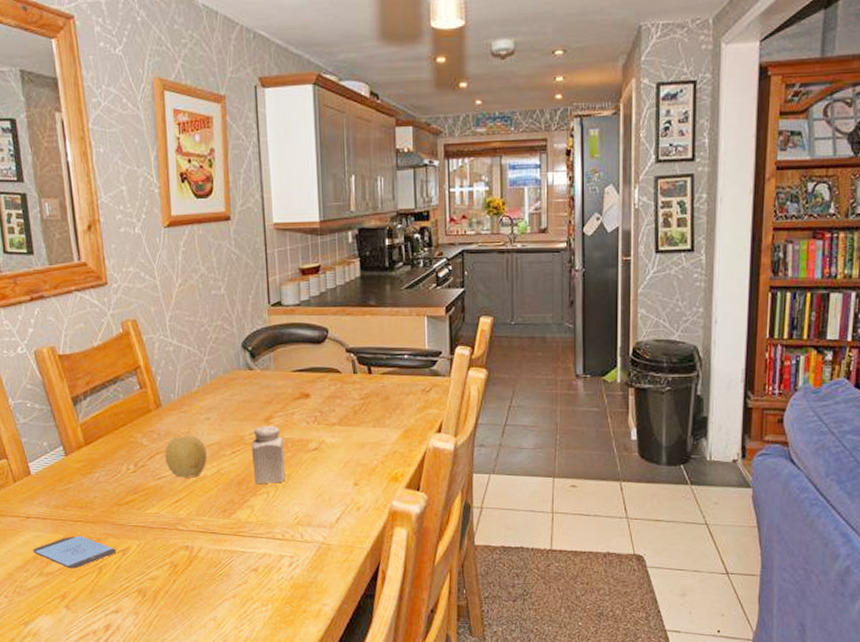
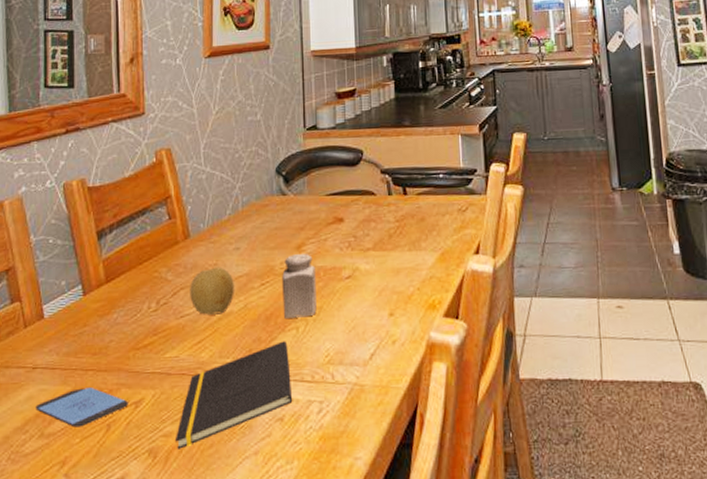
notepad: none [160,504,266,590] -> present [174,341,293,449]

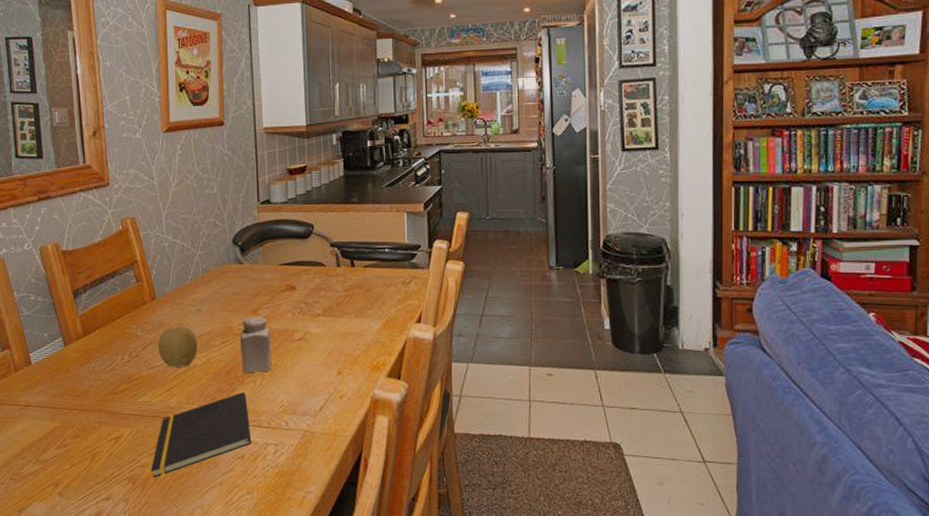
smartphone: present [35,388,128,428] -> none [30,424,109,456]

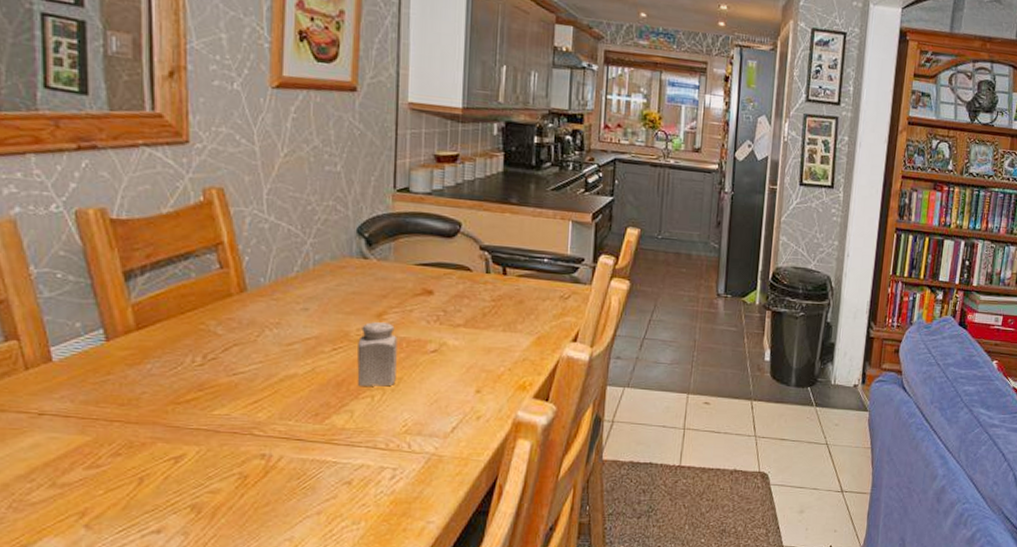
notepad: present [150,392,252,478] -> none [223,408,363,506]
fruit: present [158,326,199,367] -> none [245,326,302,376]

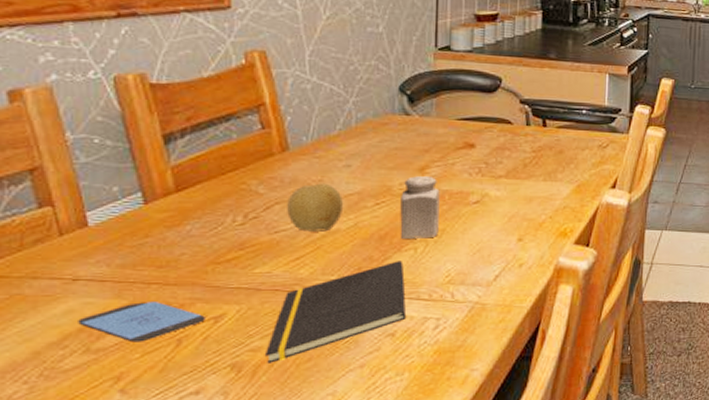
smartphone: none [44,439,166,479] -> present [78,302,205,343]
notepad: none [223,408,363,506] -> present [264,261,407,364]
fruit: none [245,326,302,376] -> present [287,183,344,232]

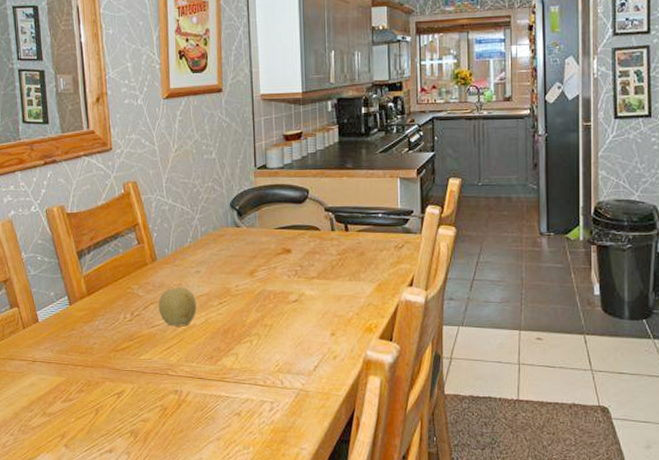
smartphone: present [78,302,205,343] -> none [37,379,112,410]
notepad: present [264,261,407,364] -> none [151,351,248,432]
salt shaker: present [400,176,440,239] -> none [237,279,268,333]

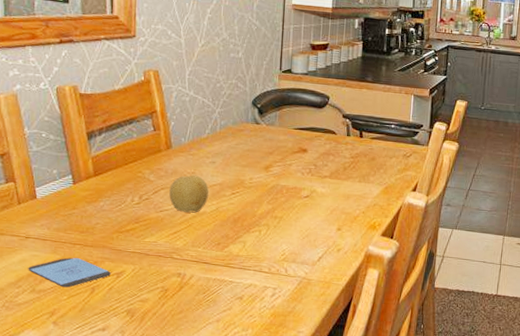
smartphone: none [37,379,112,410] -> present [28,258,111,288]

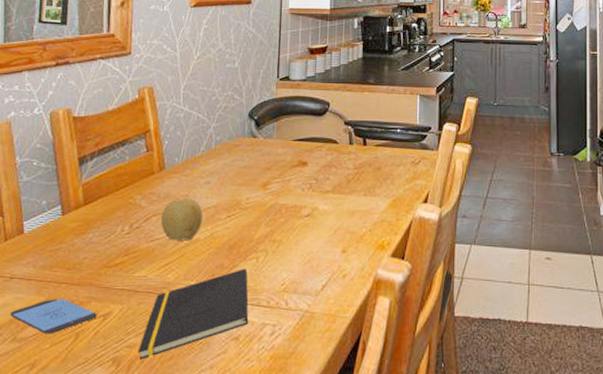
notepad: none [150,240,252,312] -> present [137,269,249,360]

